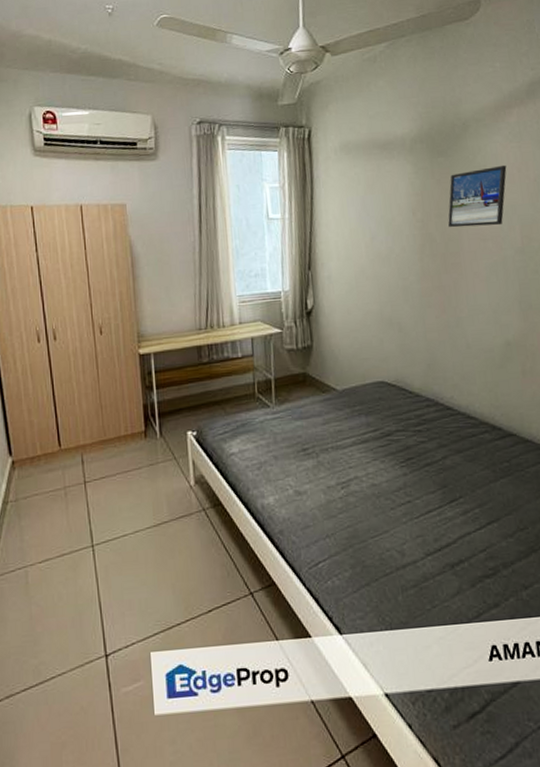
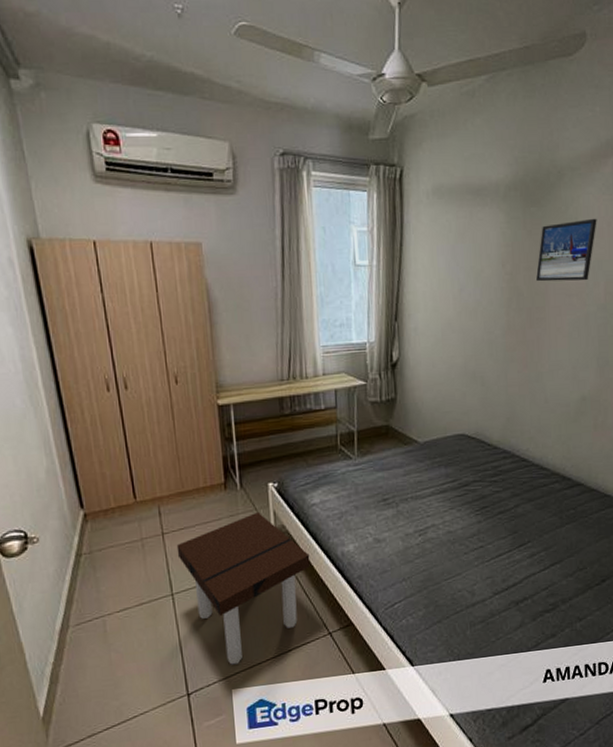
side table: none [98,460,230,625] -> present [176,511,310,665]

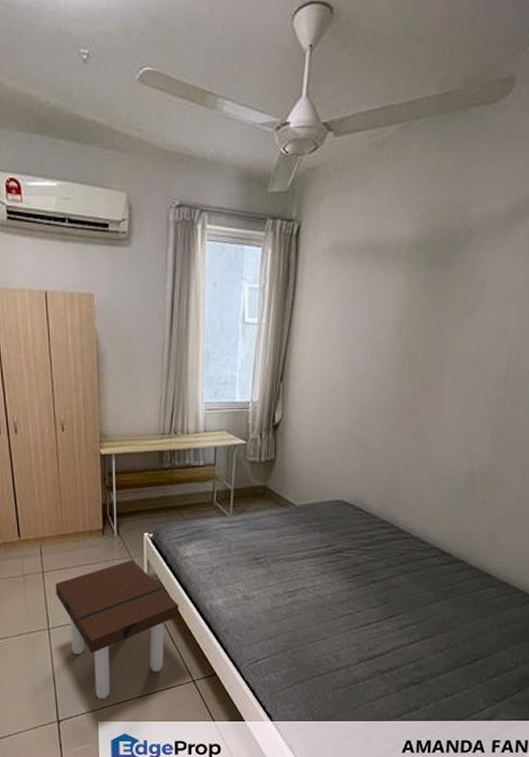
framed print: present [535,218,597,282] -> none [432,282,507,350]

